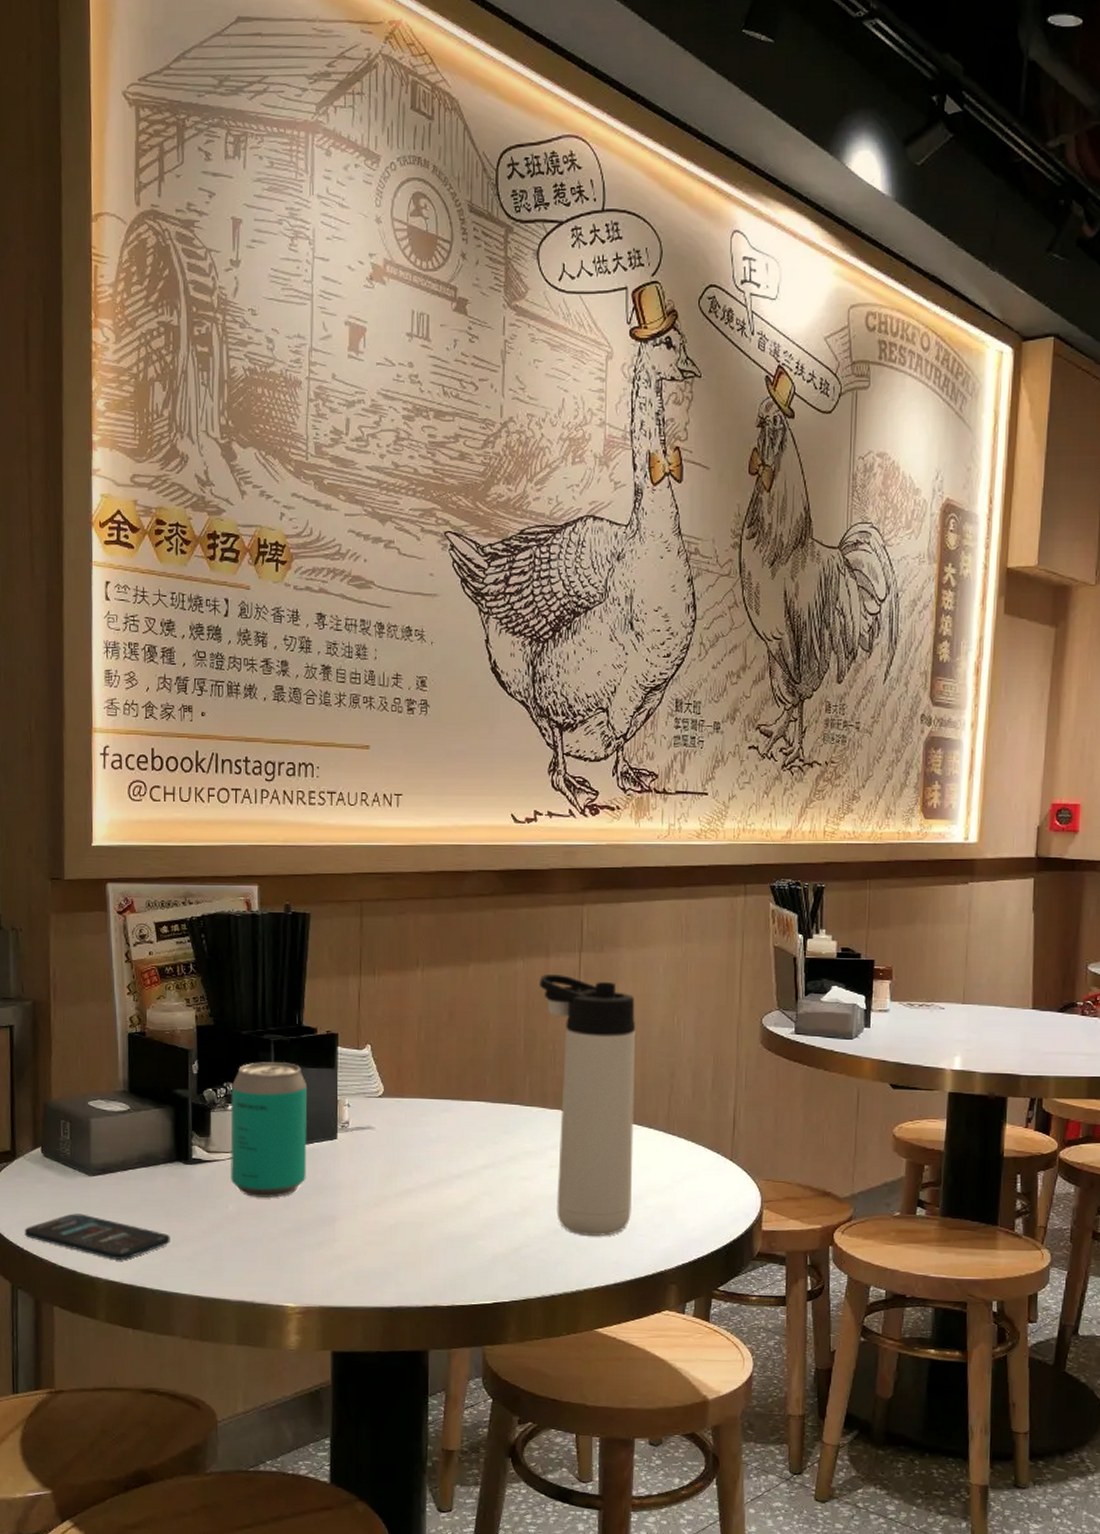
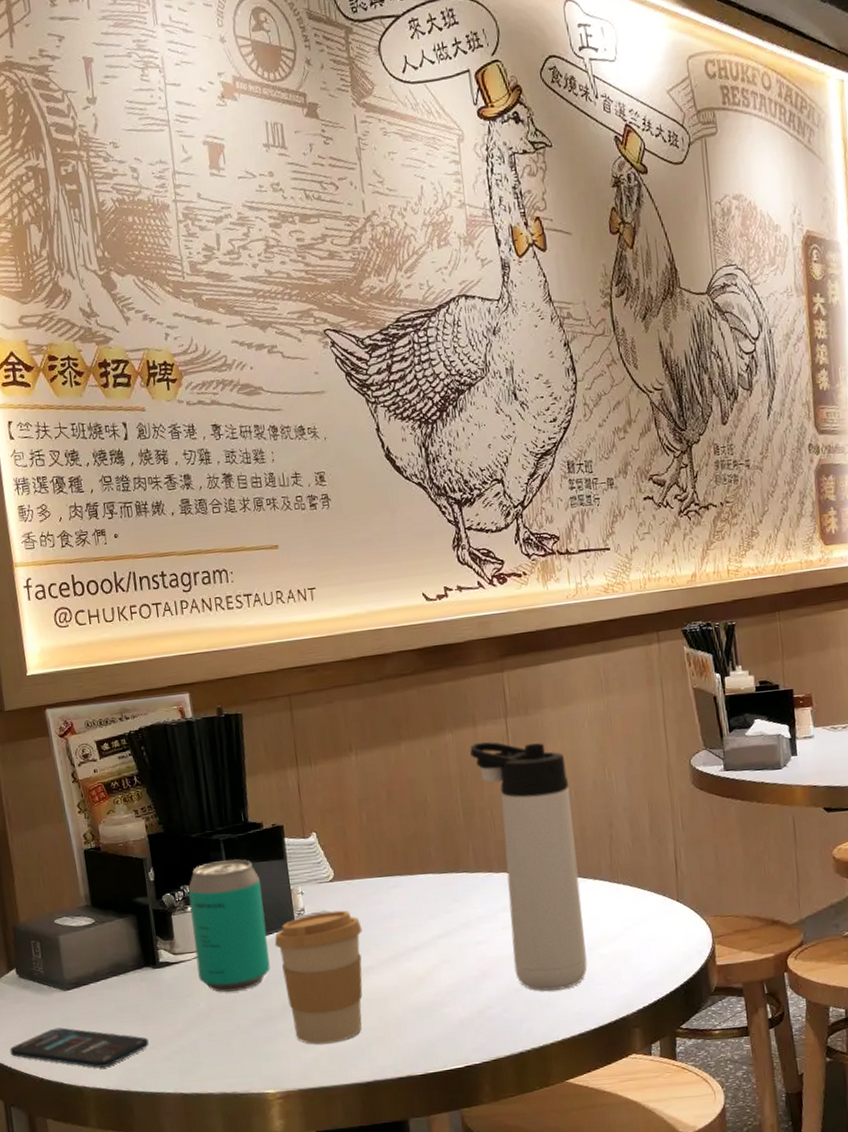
coffee cup: none [313,1127,406,1263] -> present [274,910,363,1045]

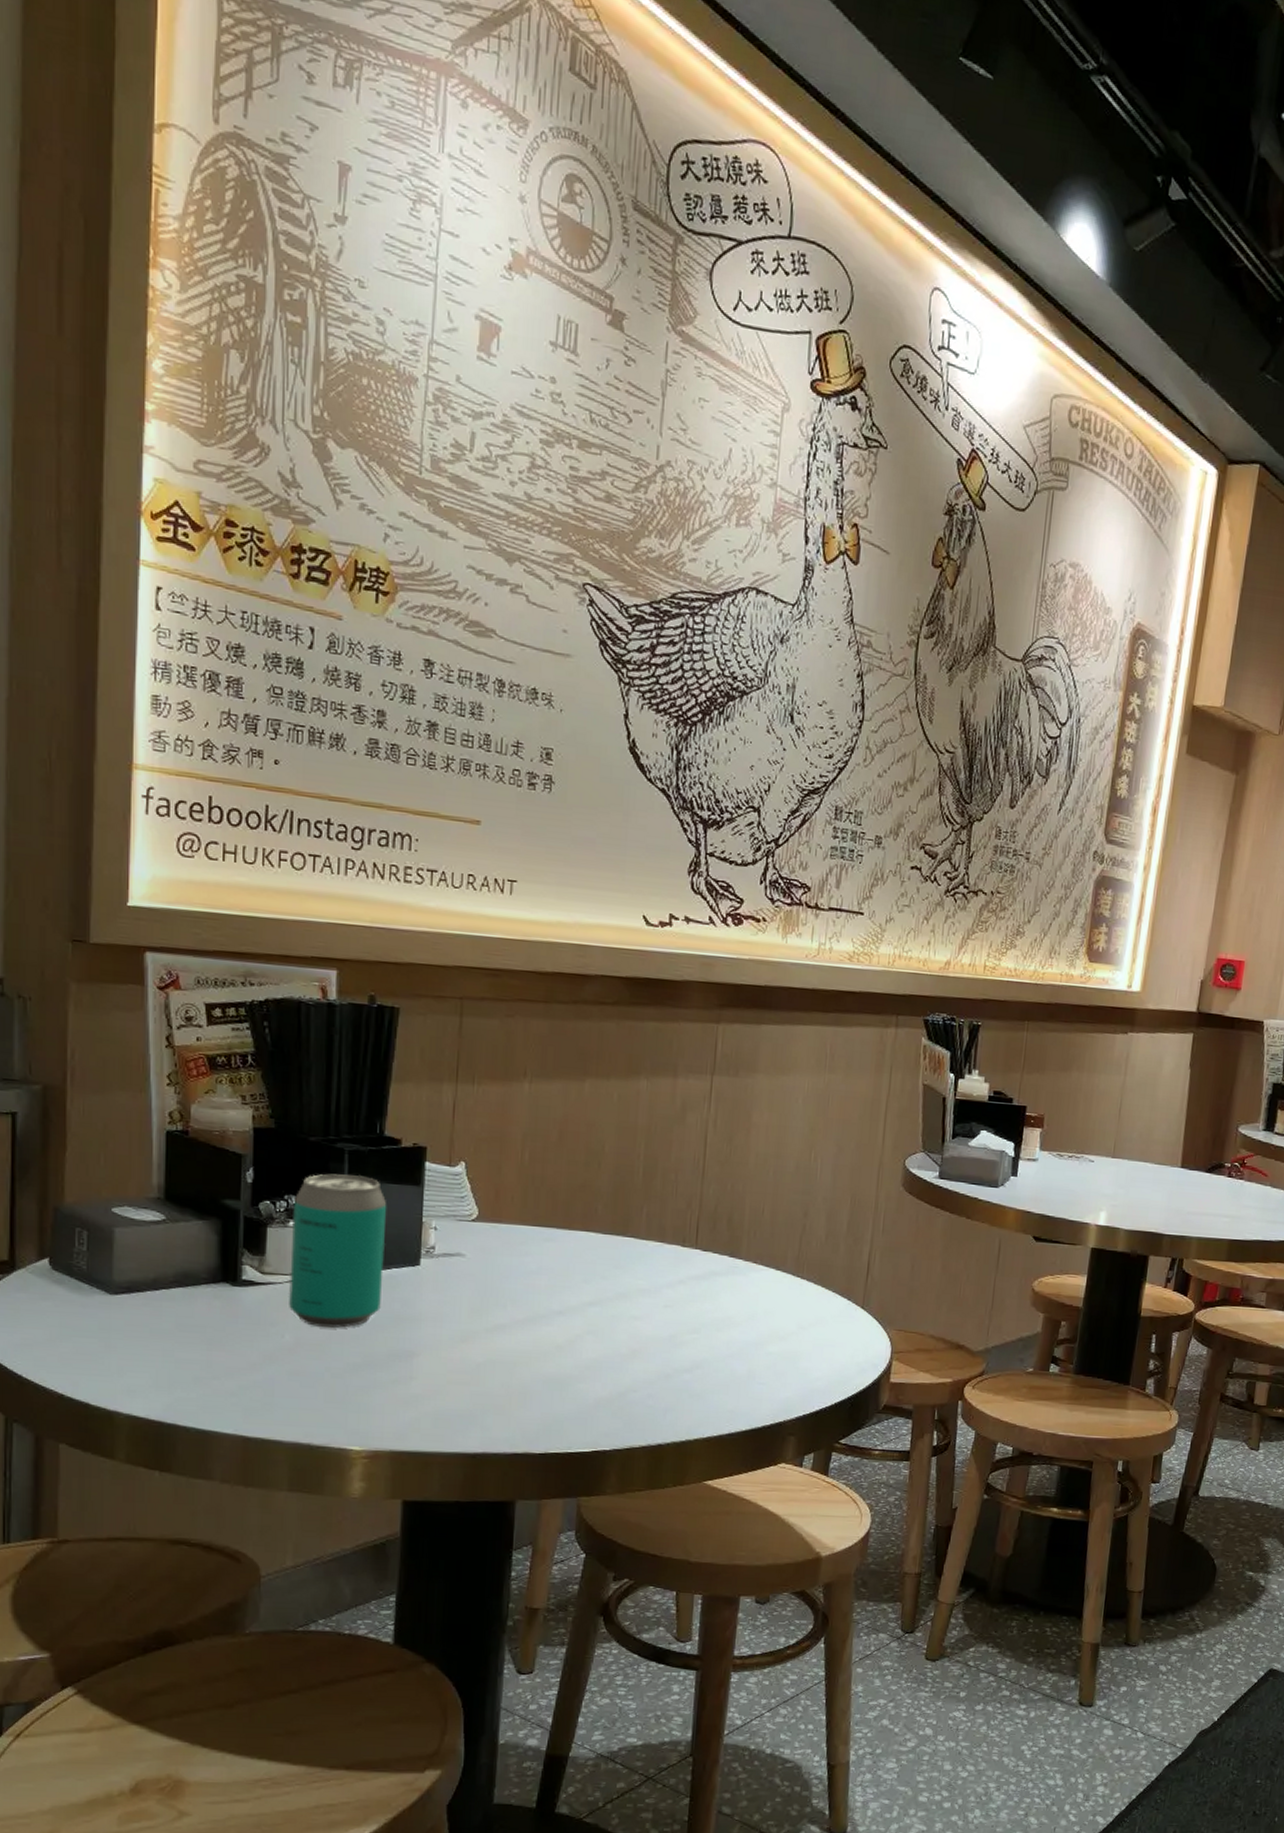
smartphone: present [9,1027,149,1068] -> none [24,1337,211,1392]
coffee cup: present [274,910,363,1045] -> none [391,1254,501,1404]
thermos bottle: present [470,742,588,991] -> none [664,1096,770,1383]

